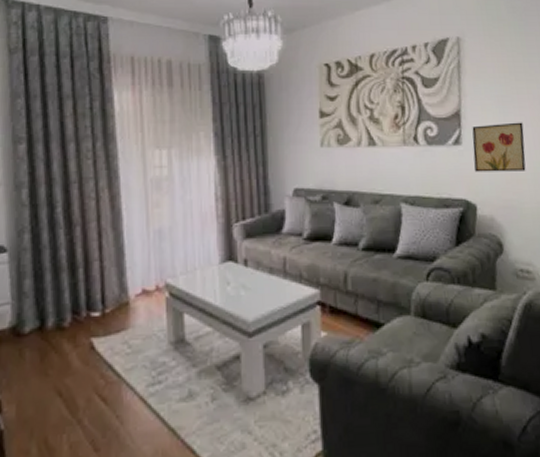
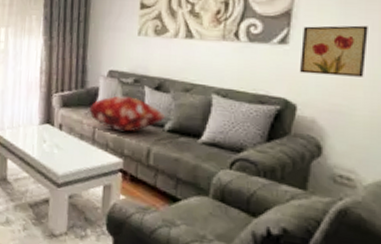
decorative pillow: none [277,216,359,257] -> present [89,95,166,132]

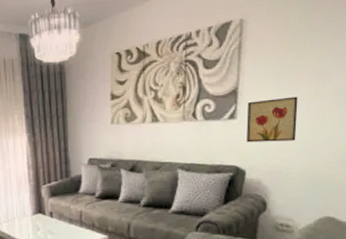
decorative pillow: present [89,95,166,132] -> none [75,180,141,211]

